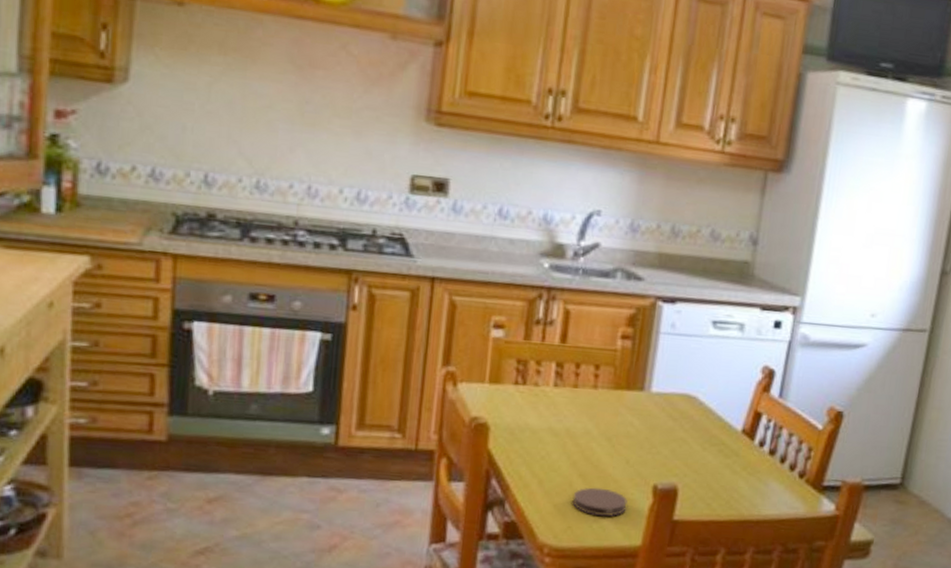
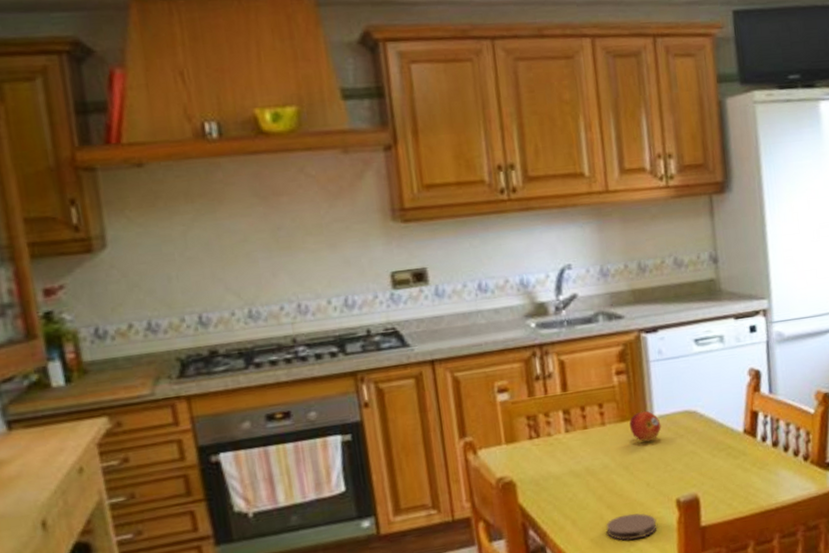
fruit: none [622,383,657,417] -> present [629,410,662,442]

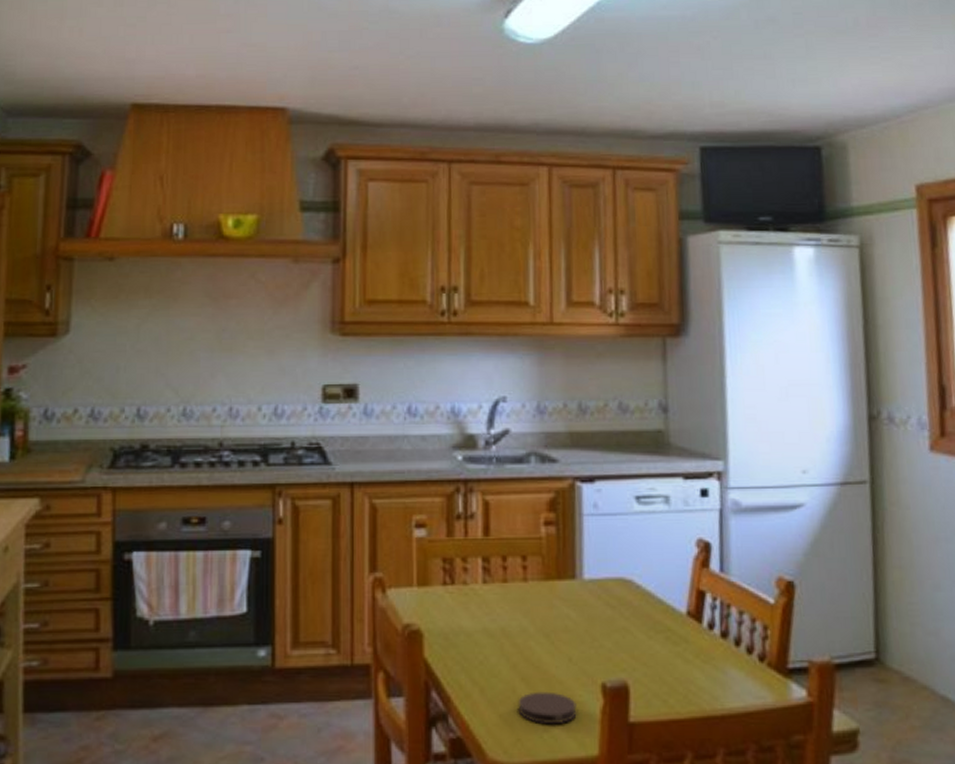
fruit: present [629,410,662,442] -> none [555,571,591,608]

